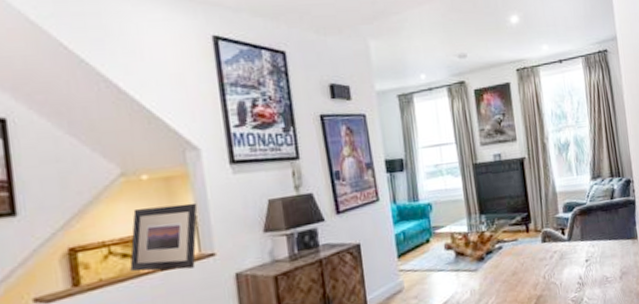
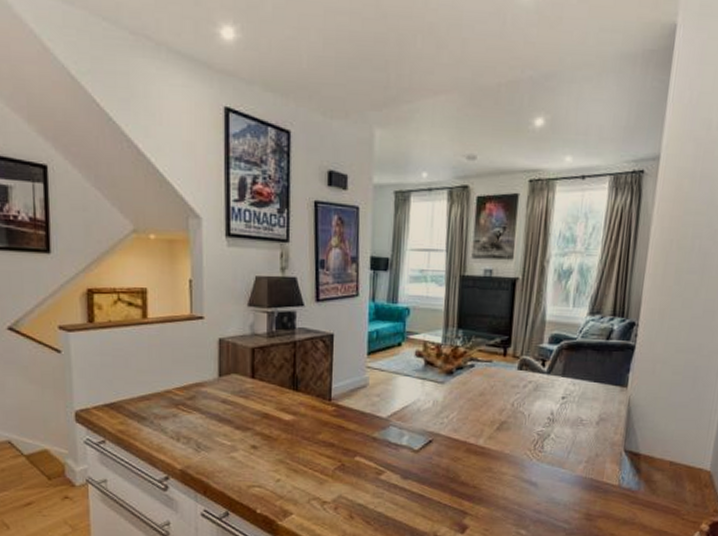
picture frame: present [130,202,198,272] -> none [133,265,194,326]

